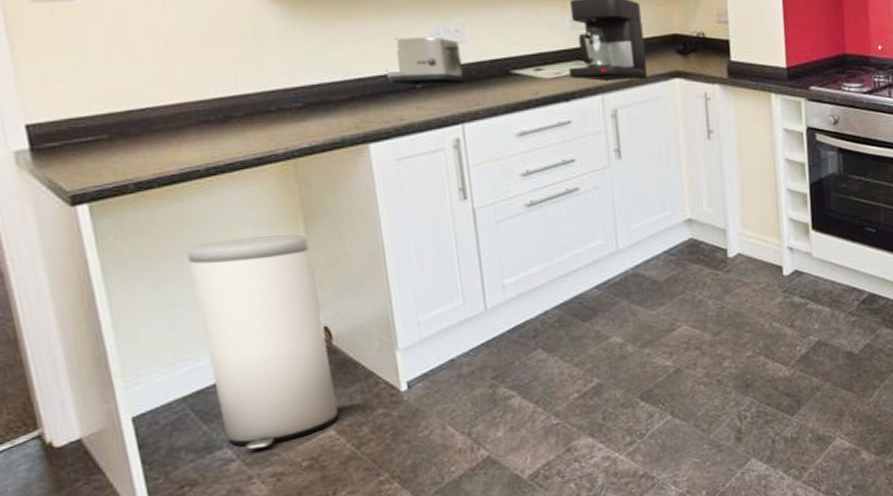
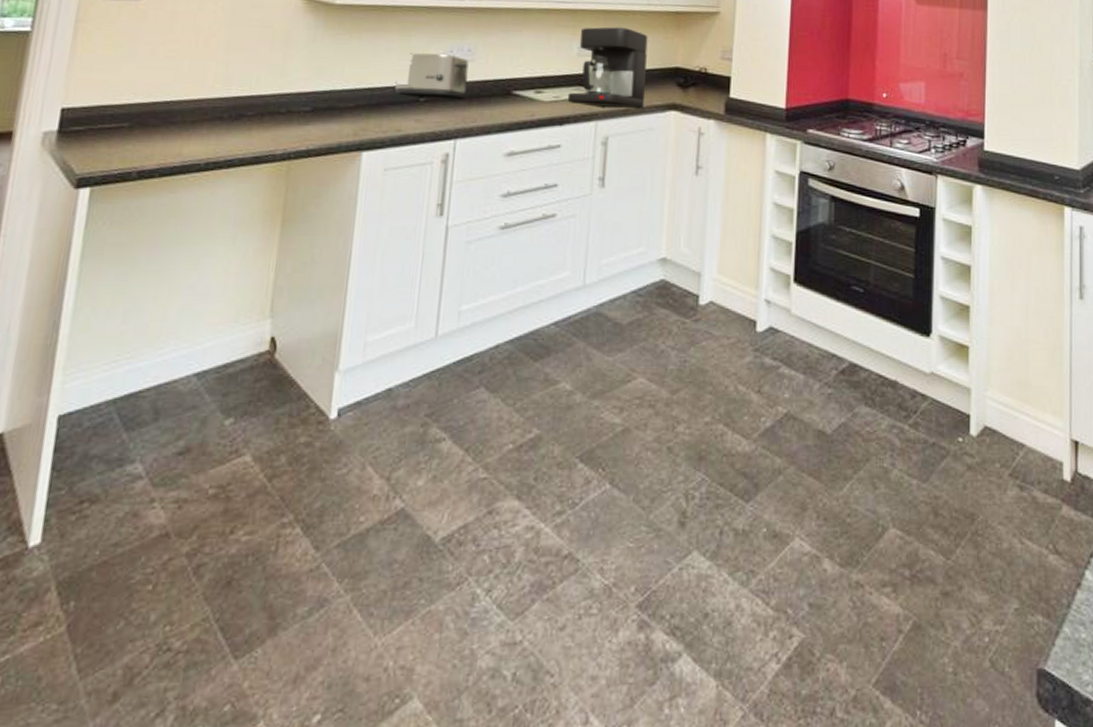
pedal bin: present [185,234,339,451] -> none [142,235,280,468]

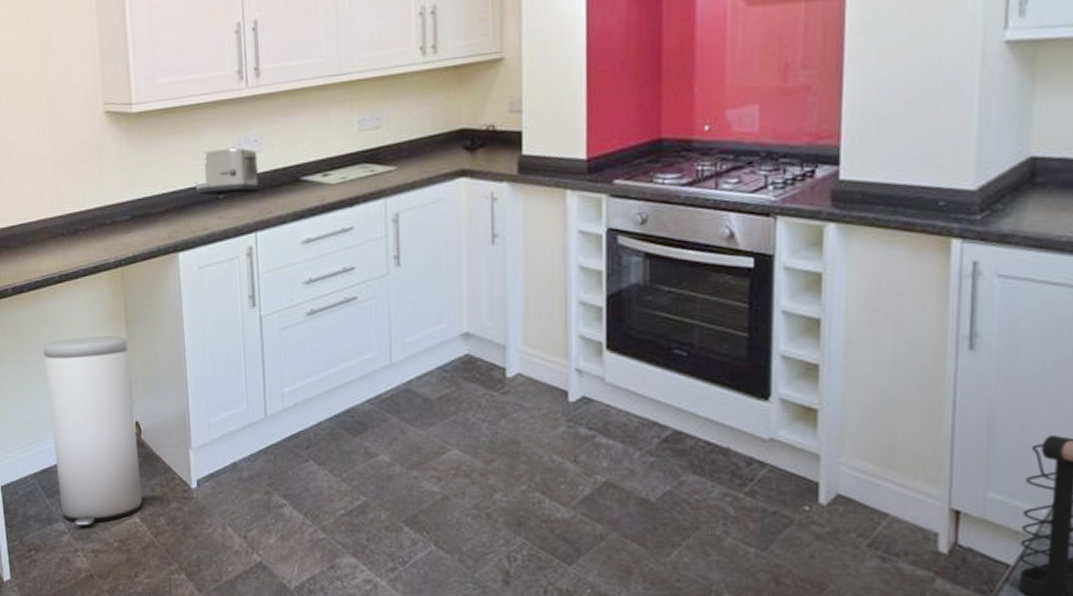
pedal bin: none [142,235,280,468] -> present [42,336,143,526]
coffee maker: present [567,27,648,110] -> none [354,92,431,185]

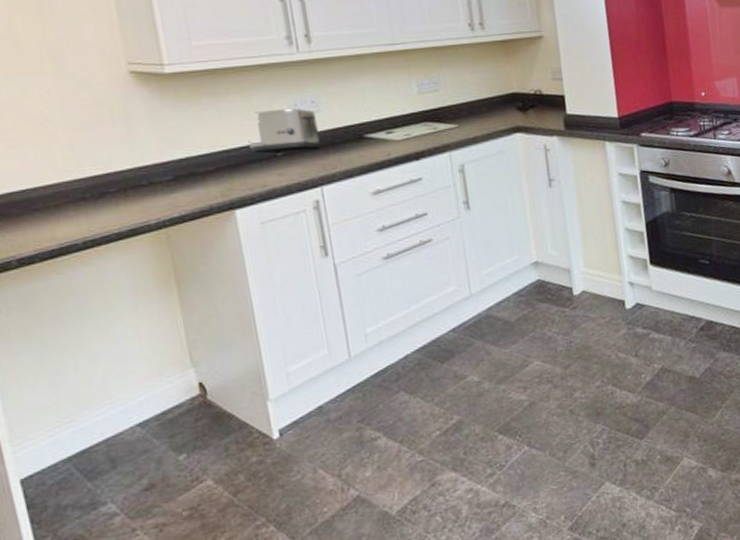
pedal bin: present [42,336,143,526] -> none [66,298,216,505]

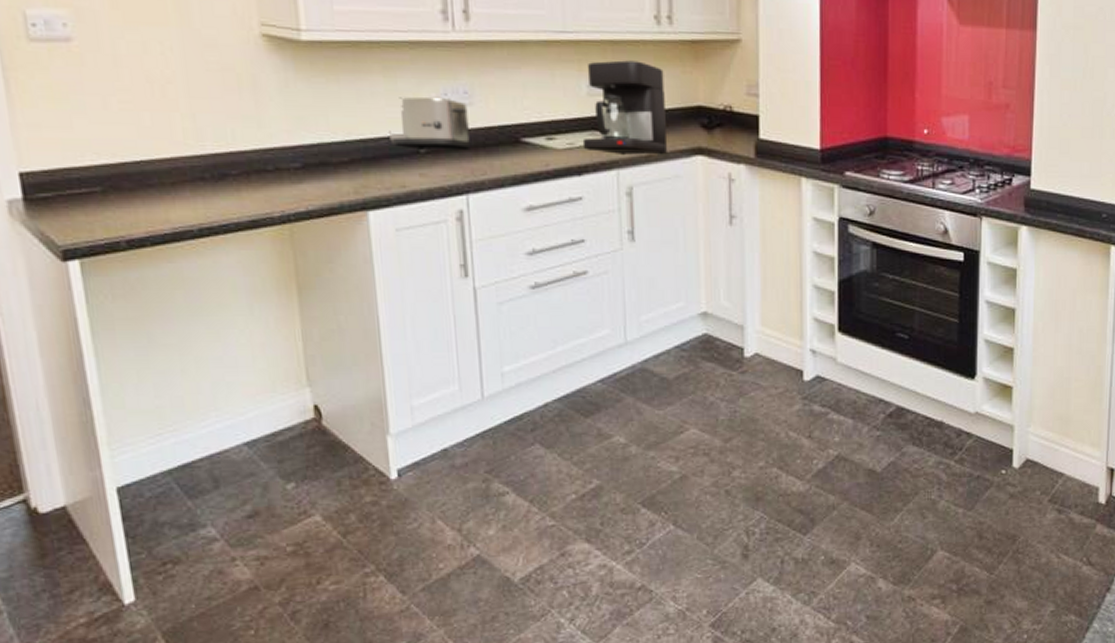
coffee maker: none [415,61,490,140] -> present [582,60,667,156]

